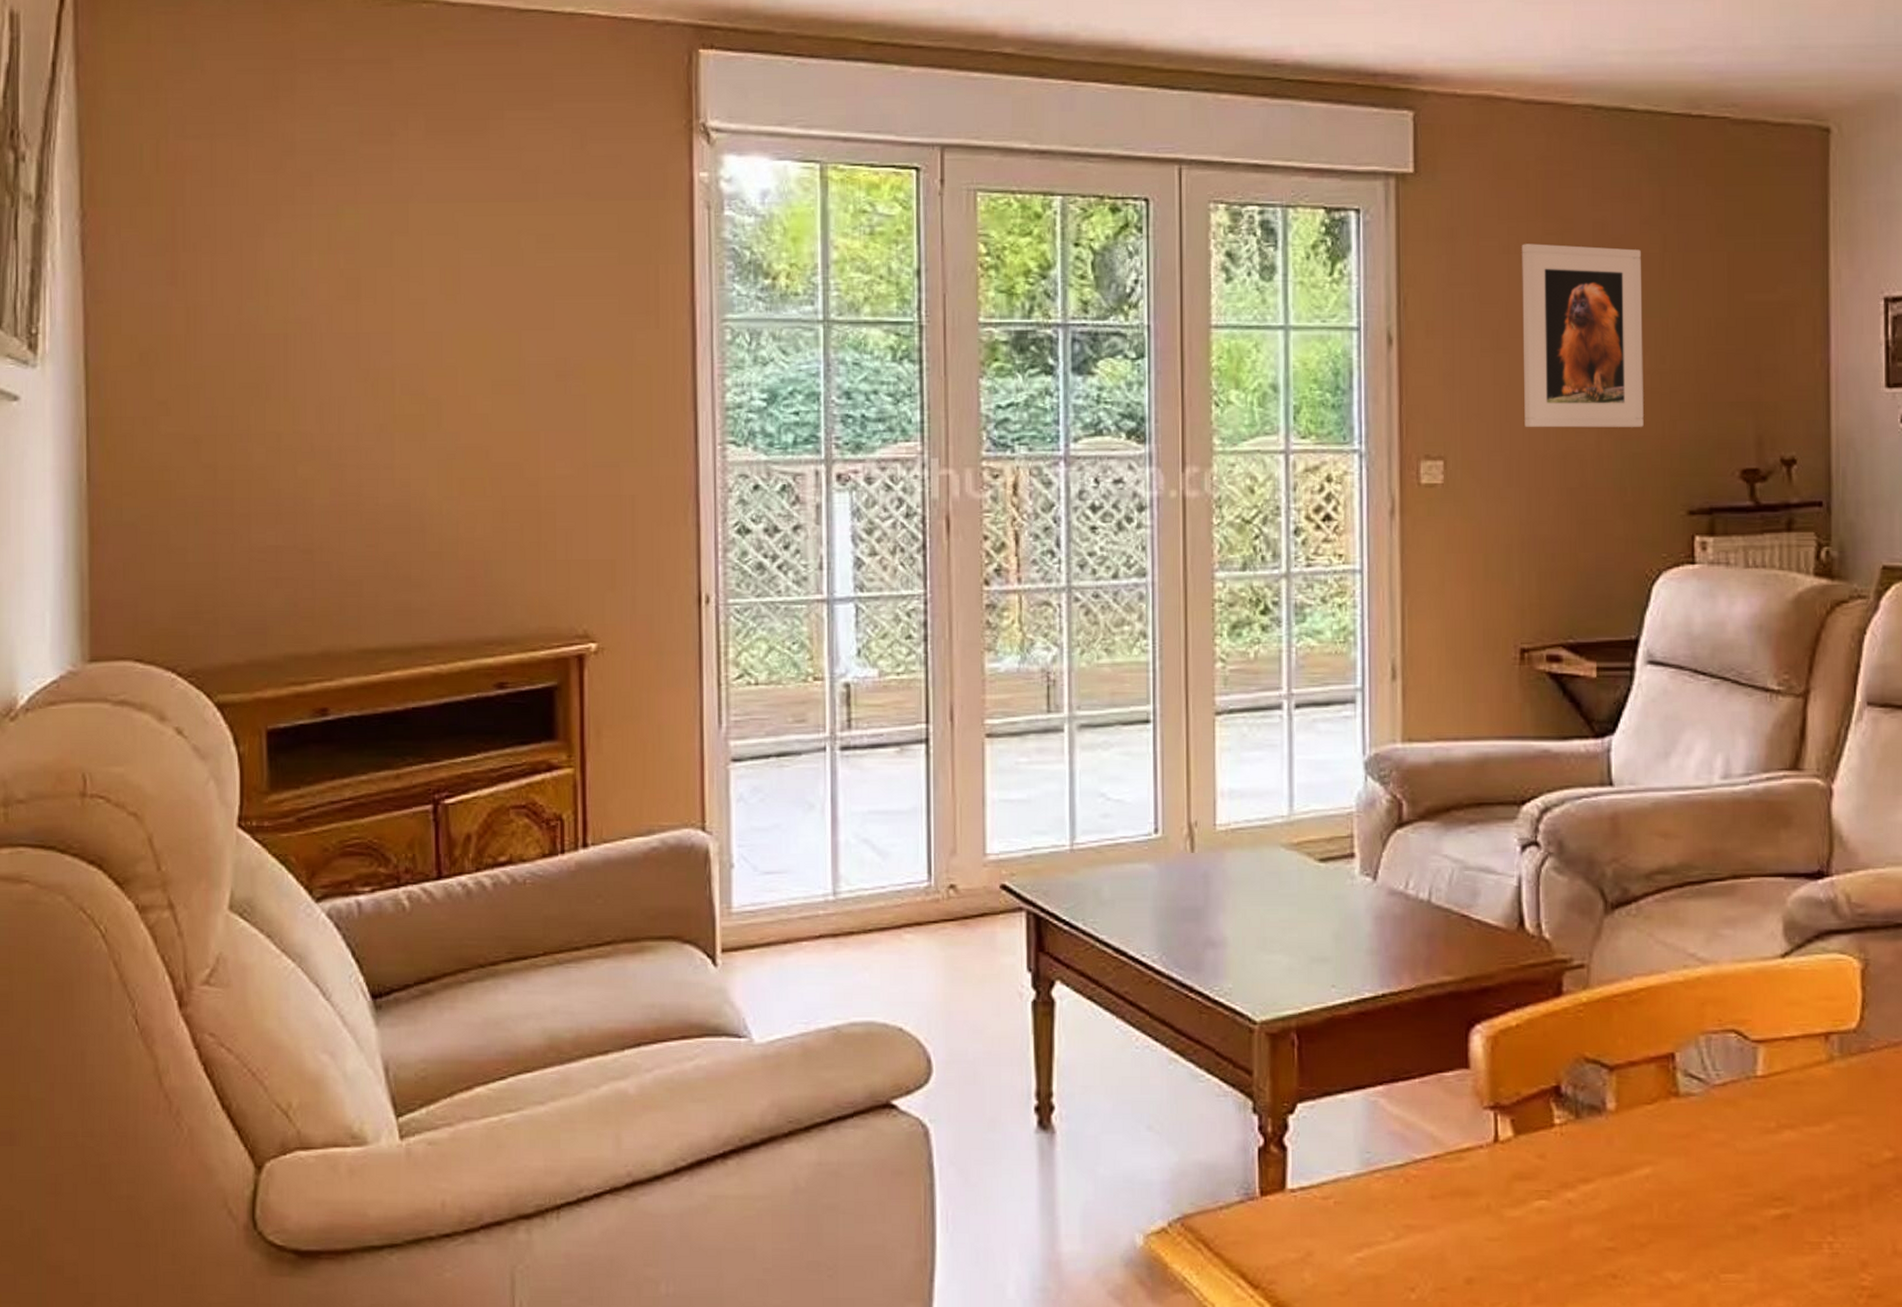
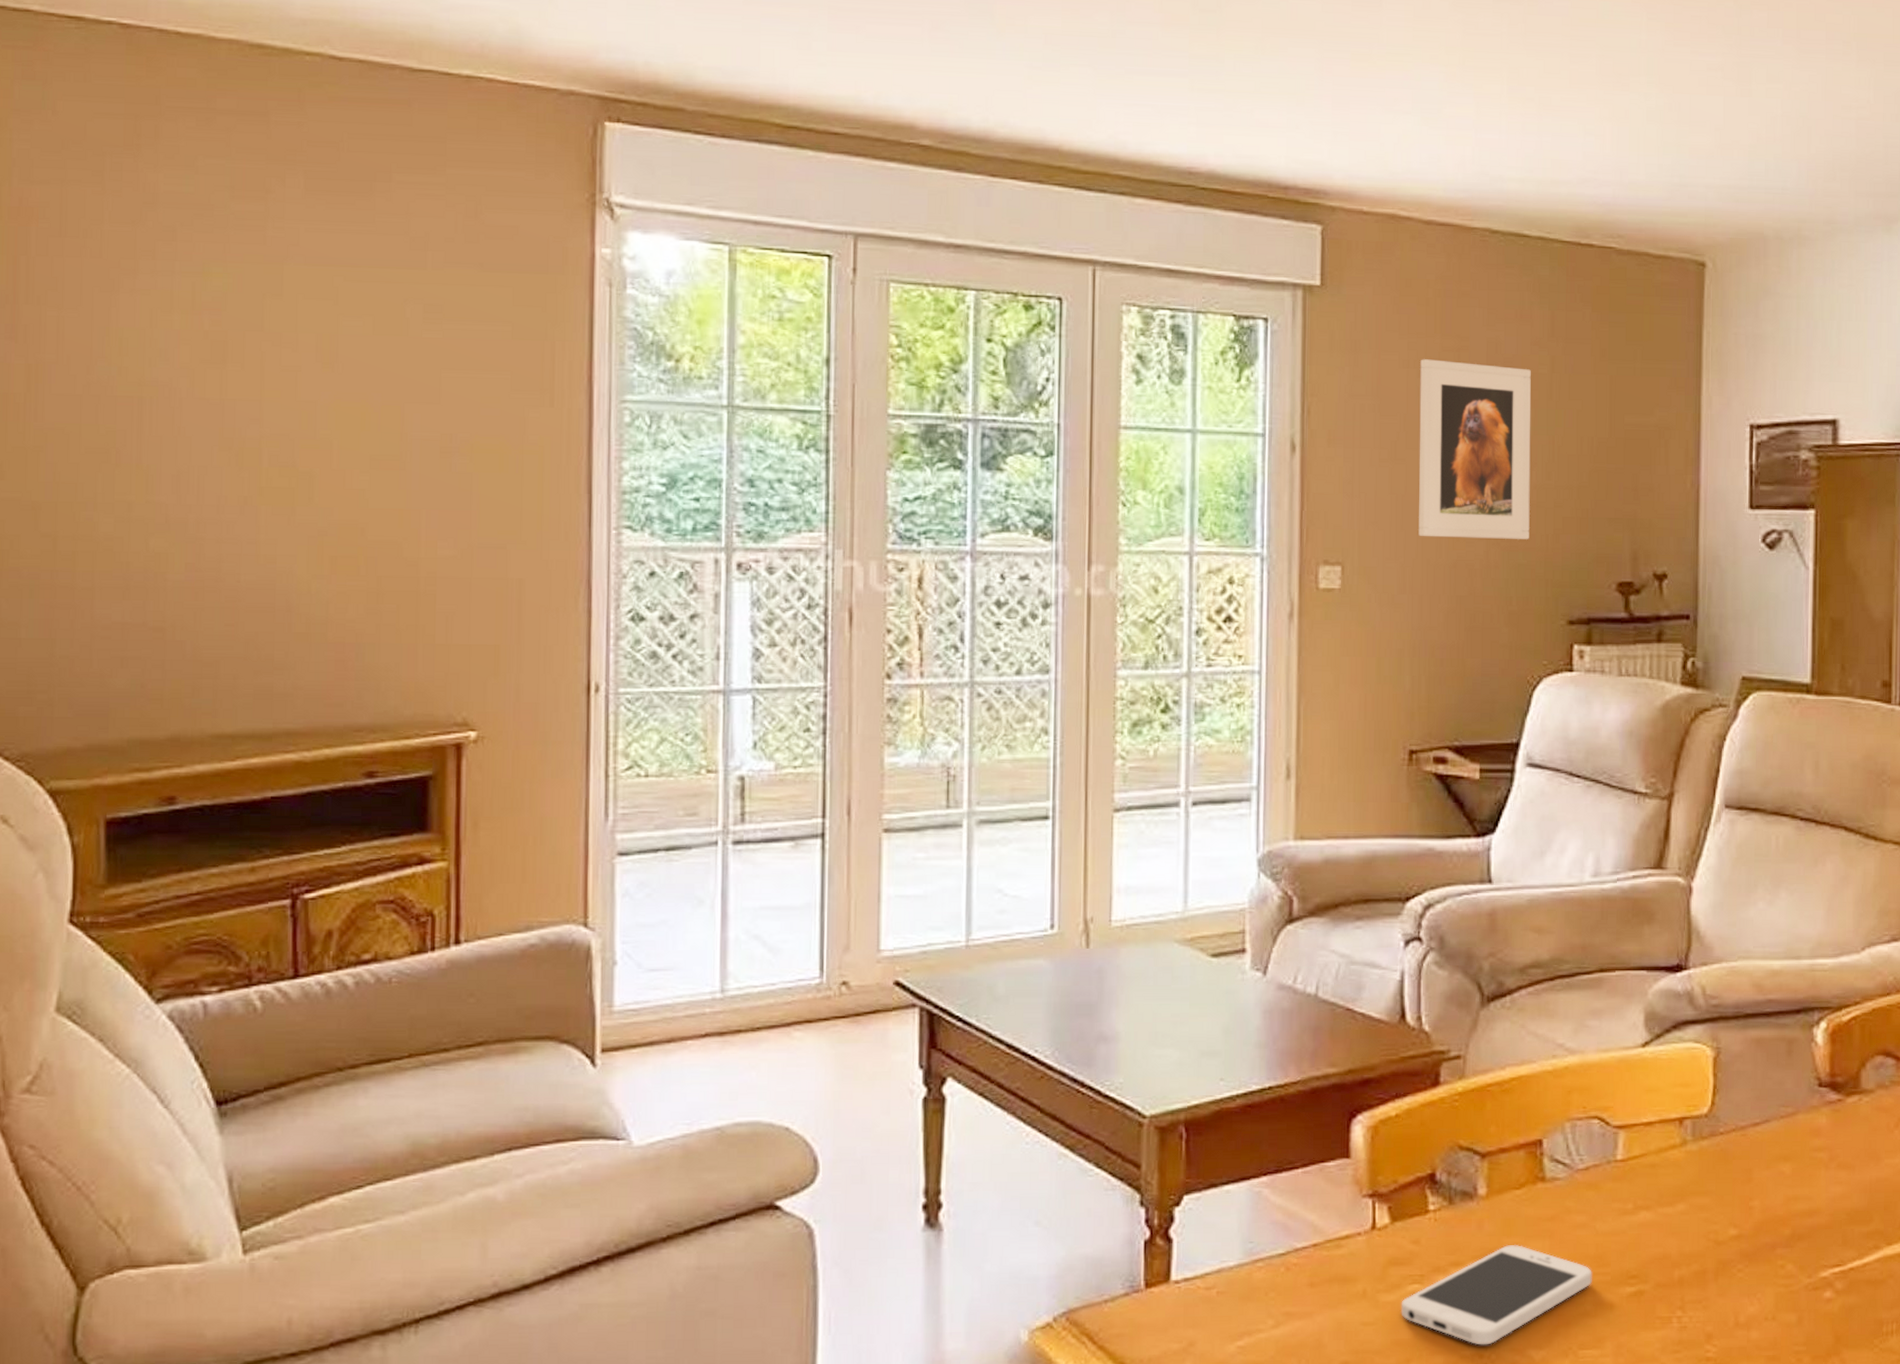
smartphone: none [1527,1162,1733,1265] -> present [1401,1245,1592,1345]

